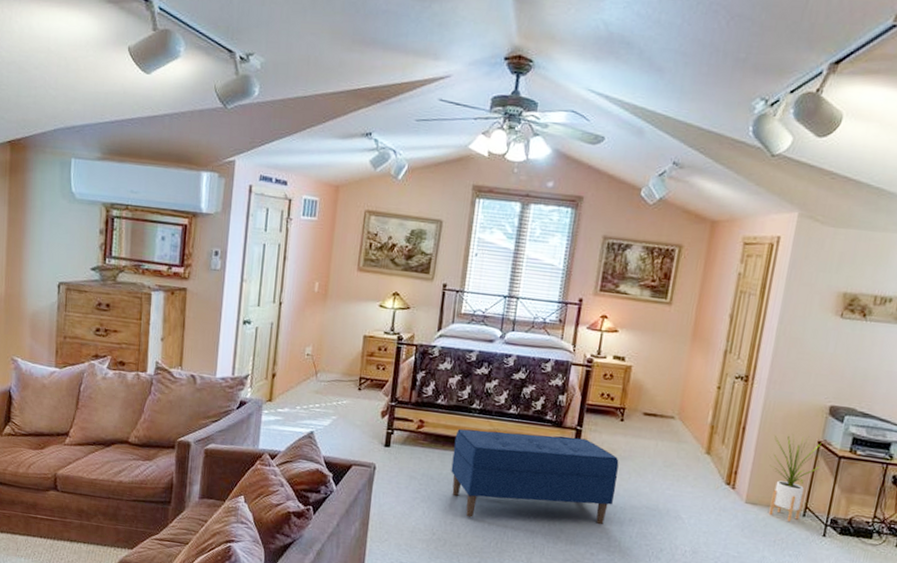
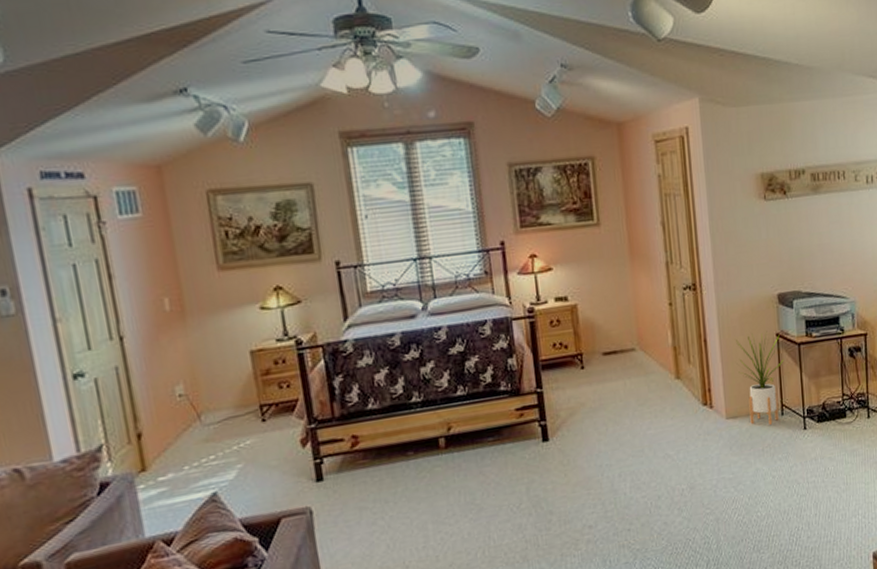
bench: present [451,428,619,524] -> none [400,400,597,534]

